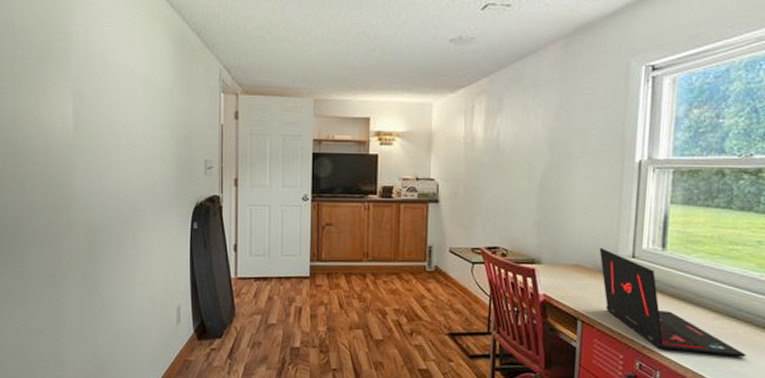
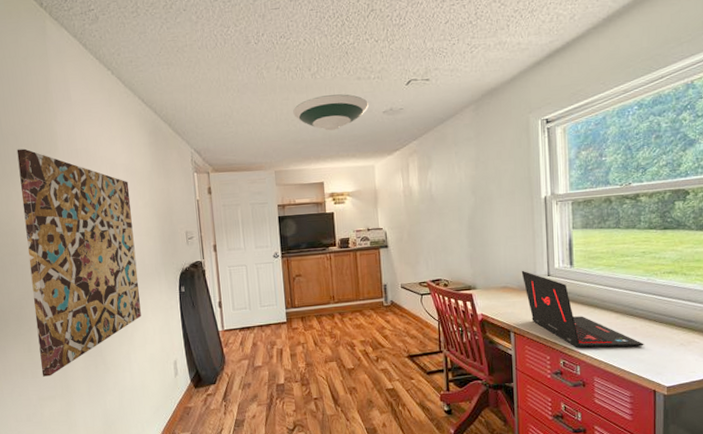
wall art: none [27,48,147,307] -> present [16,148,141,377]
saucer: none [342,15,433,57] -> present [293,94,369,131]

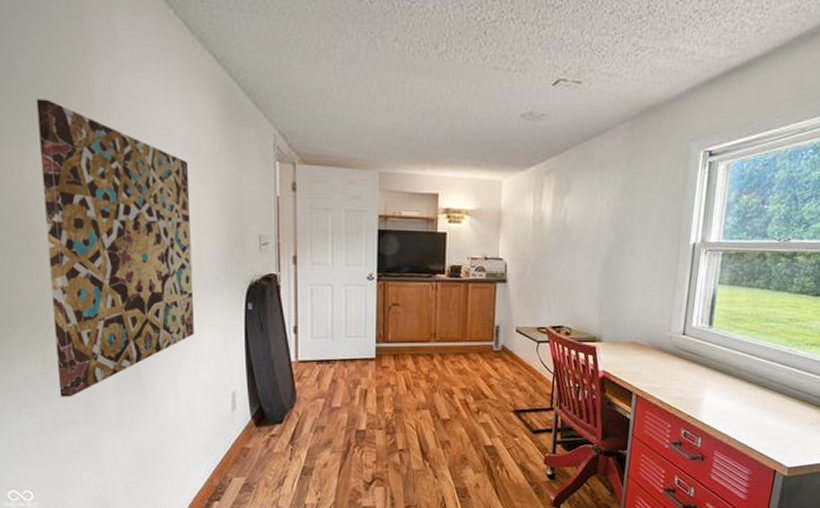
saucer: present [293,94,369,131] -> none [410,84,504,131]
laptop: present [521,270,644,348] -> none [654,325,773,422]

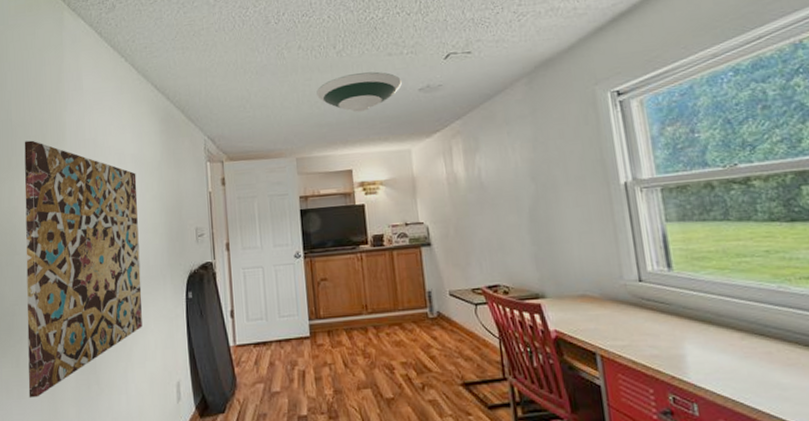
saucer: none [410,84,504,131] -> present [316,71,402,112]

